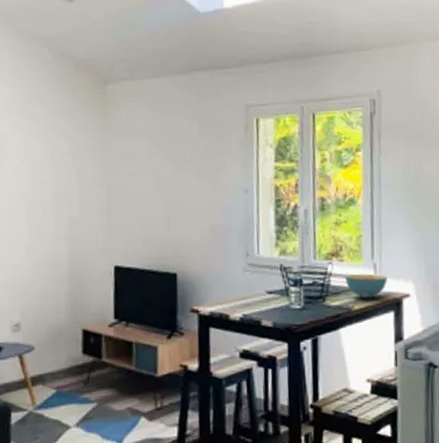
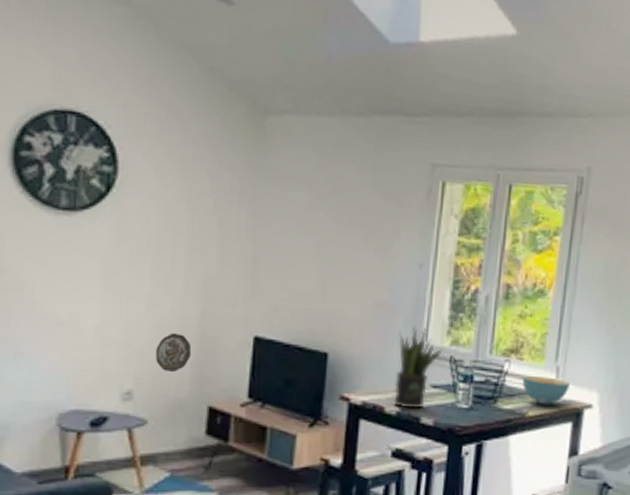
decorative plate: none [36,270,65,304] -> present [156,332,192,373]
potted plant: none [234,242,273,314] -> present [393,326,443,409]

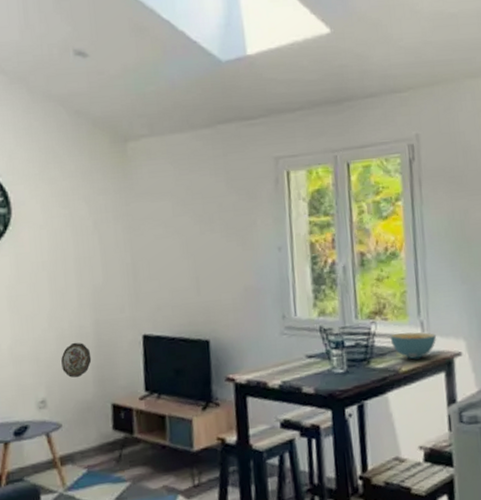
potted plant: present [393,326,443,409] -> none [269,303,312,381]

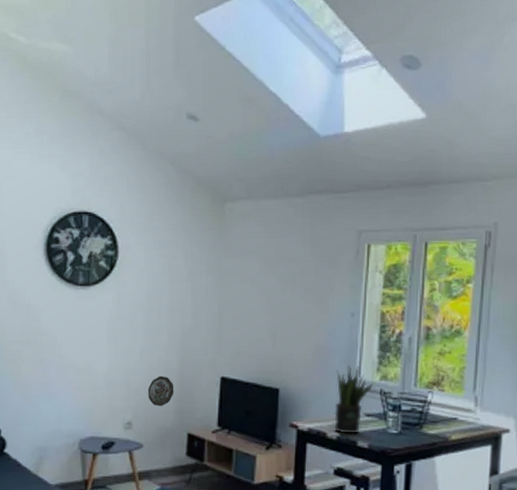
potted plant: none [269,303,312,381] -> present [334,365,374,434]
cereal bowl: present [390,332,437,360] -> none [444,405,489,430]

